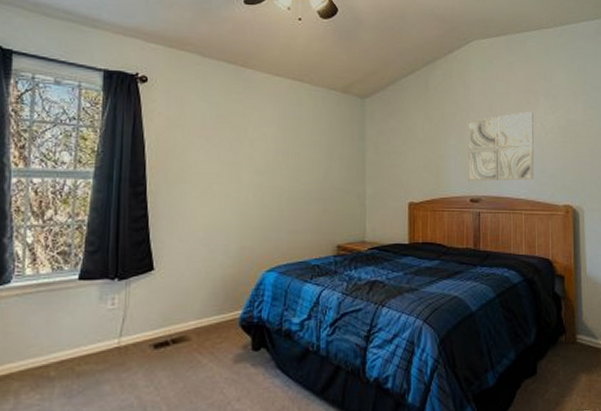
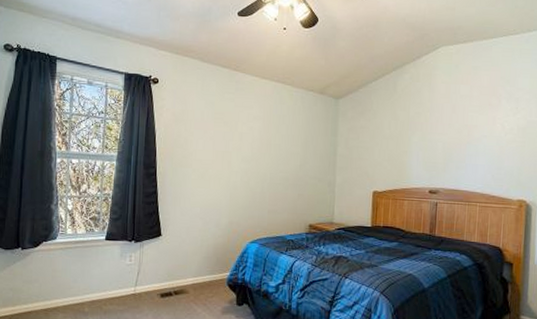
wall art: present [467,112,534,182] -> none [427,113,494,176]

